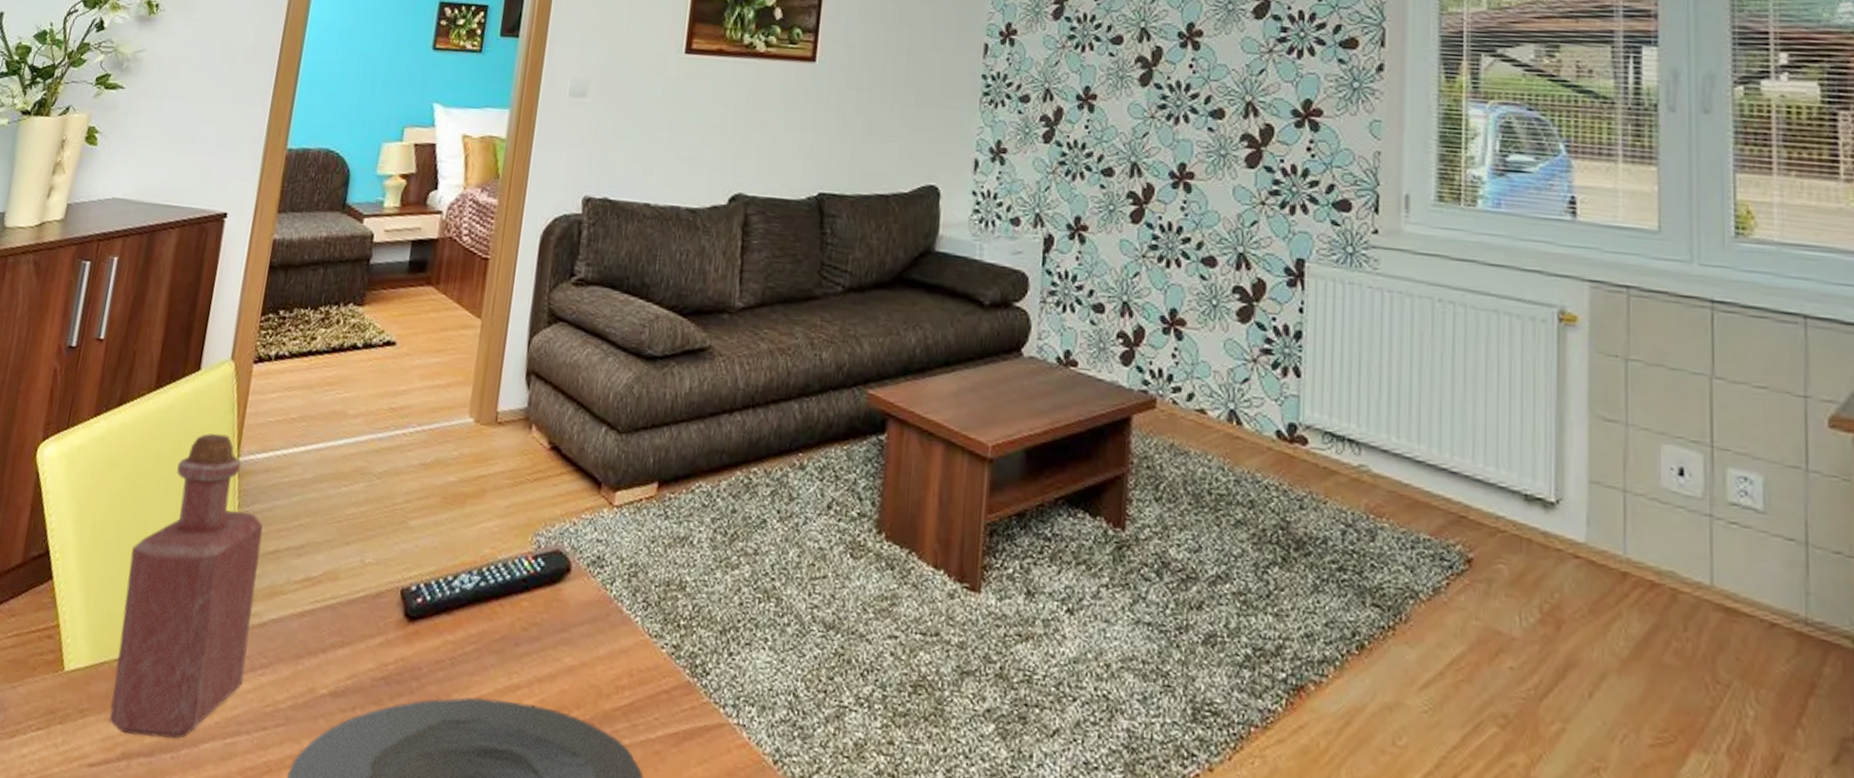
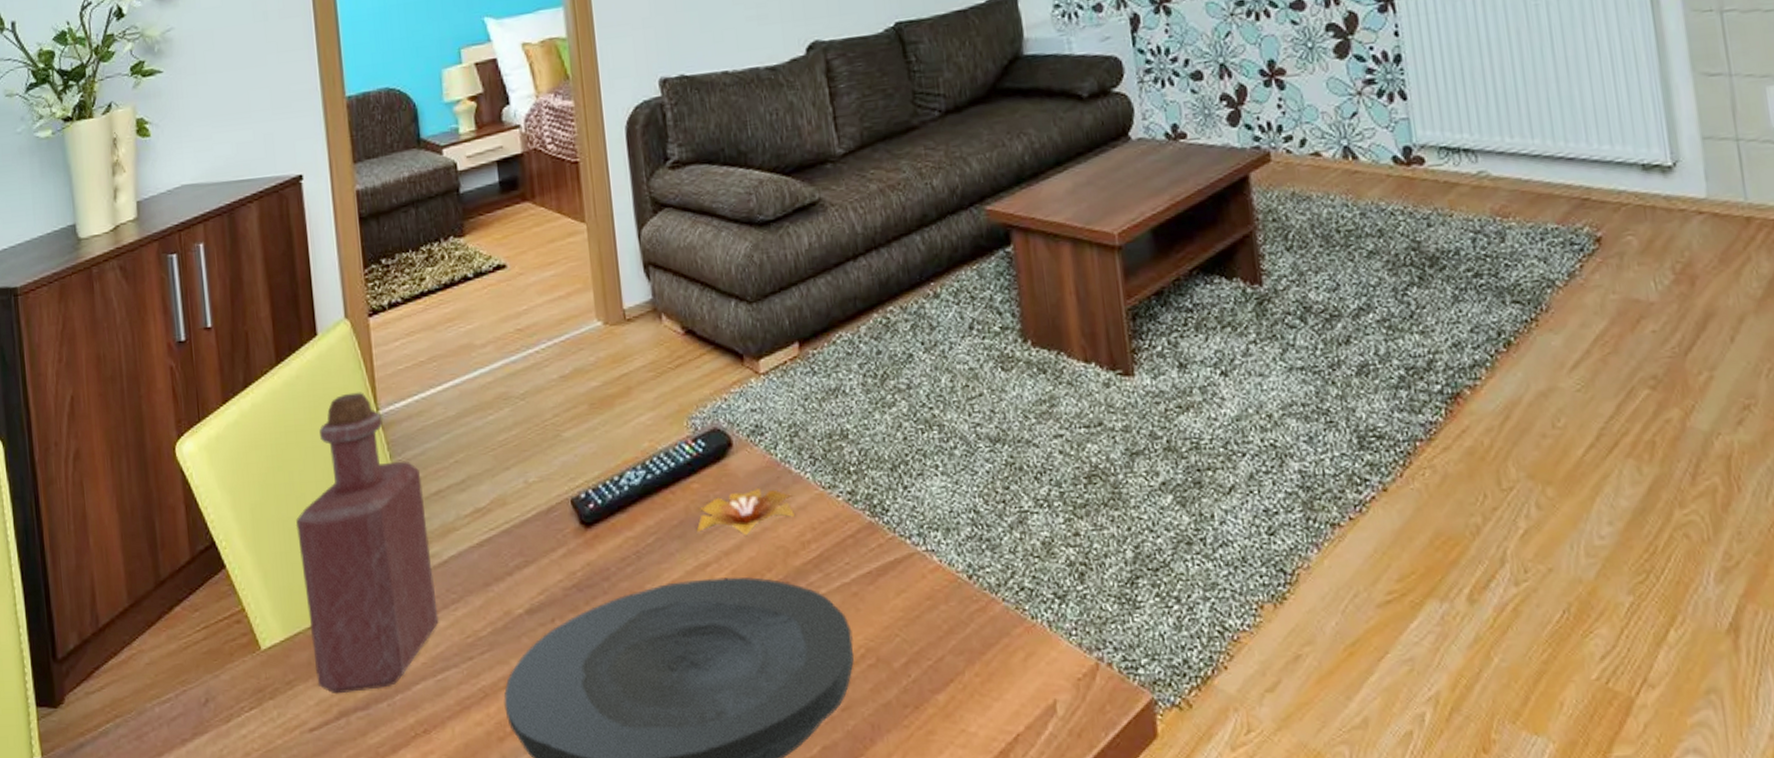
flower: none [515,620,618,666] -> present [696,488,795,535]

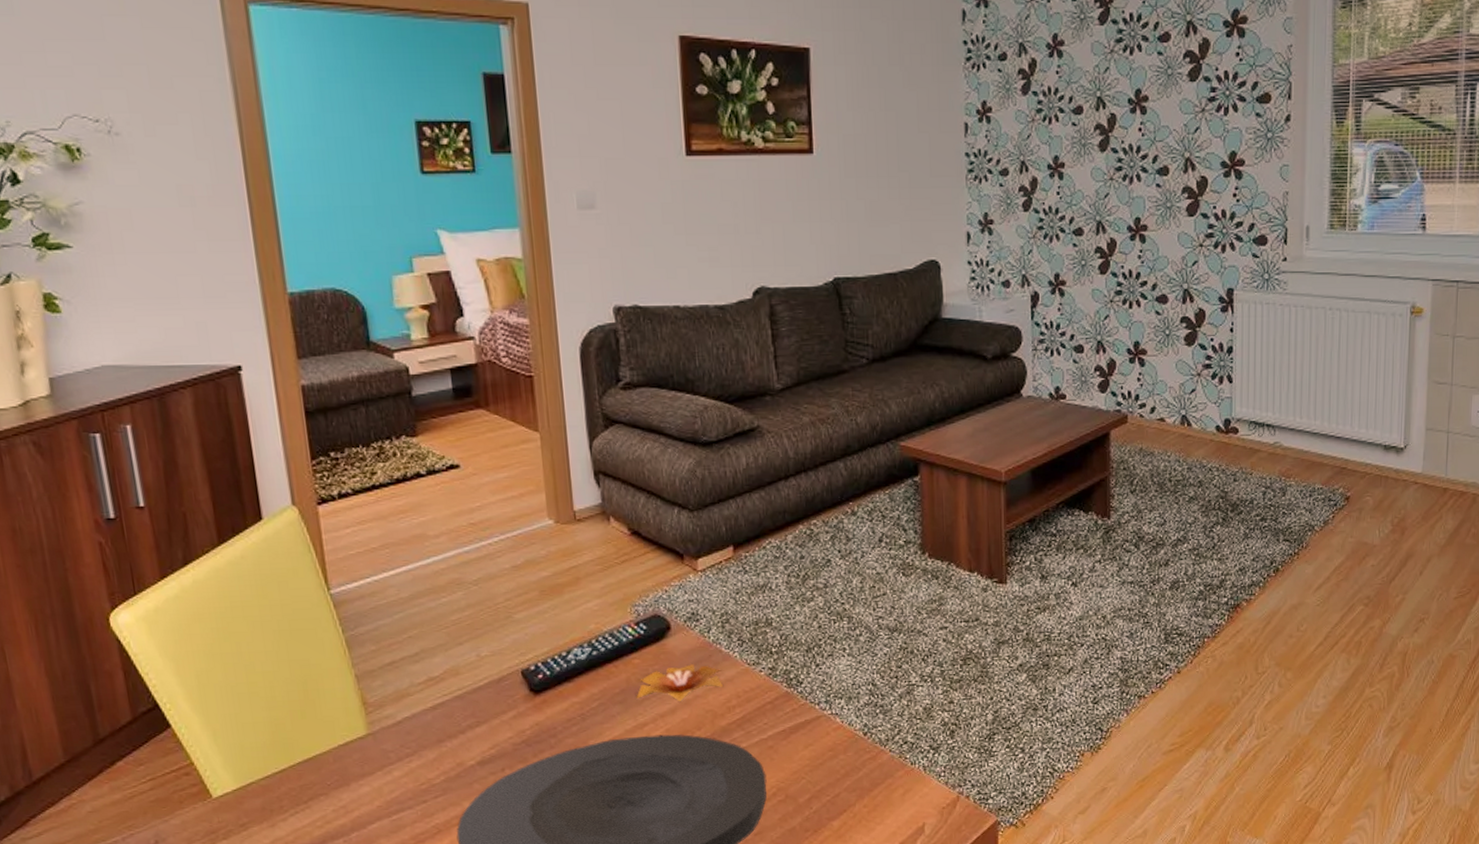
bottle: present [295,392,439,694] -> none [245,573,393,834]

